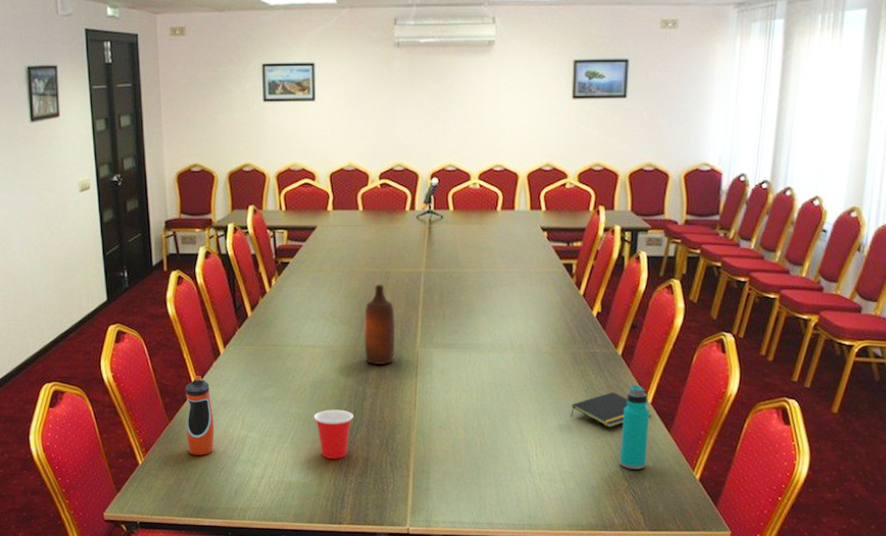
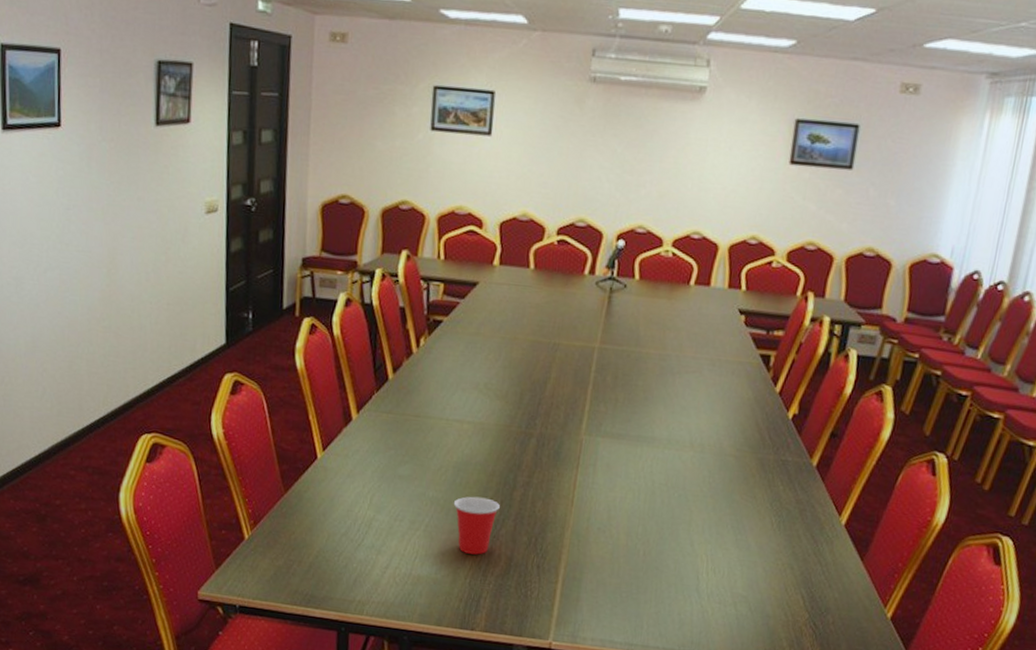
water bottle: present [185,376,215,455] -> none [302,442,338,536]
bottle: present [364,285,396,365] -> none [520,357,560,451]
notepad: present [571,392,650,428] -> none [751,508,843,550]
water bottle: present [620,384,649,469] -> none [802,501,842,600]

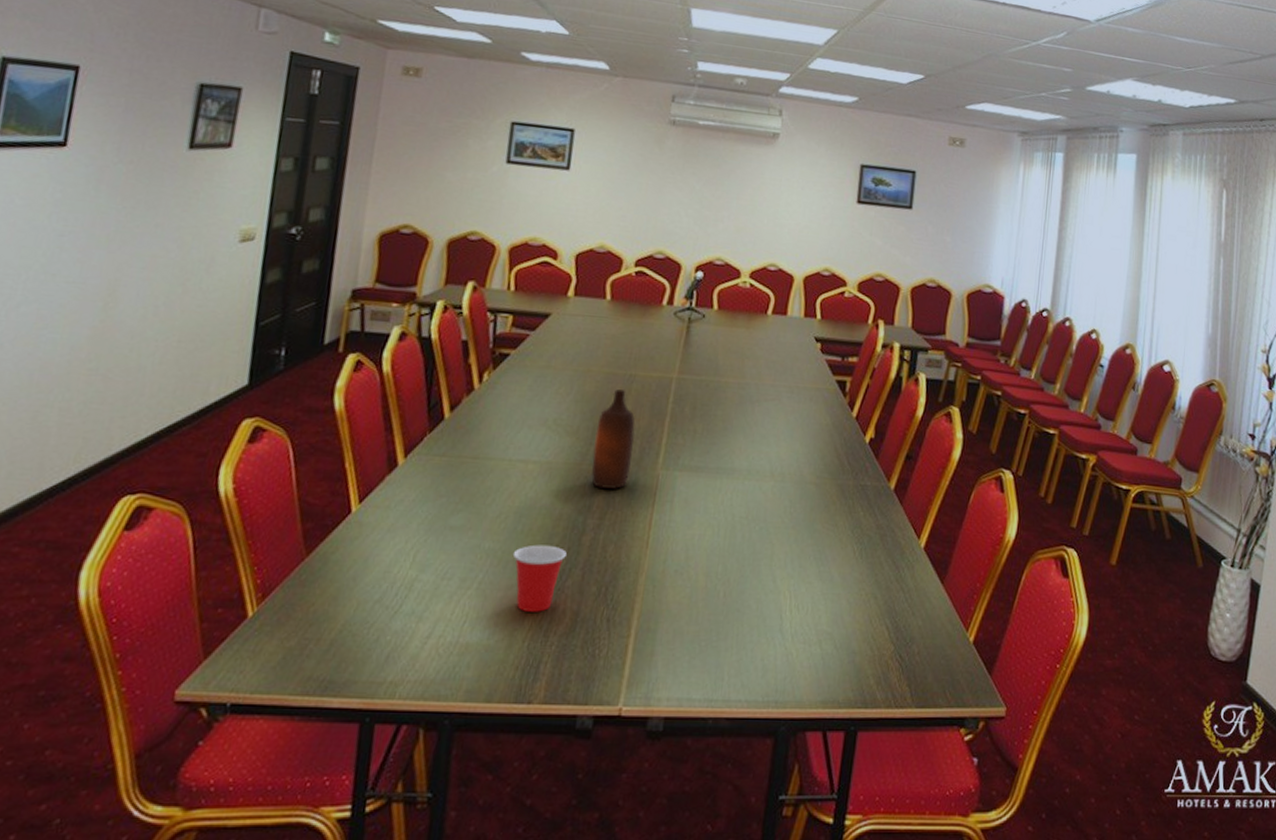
bottle: none [520,357,560,451] -> present [591,389,635,489]

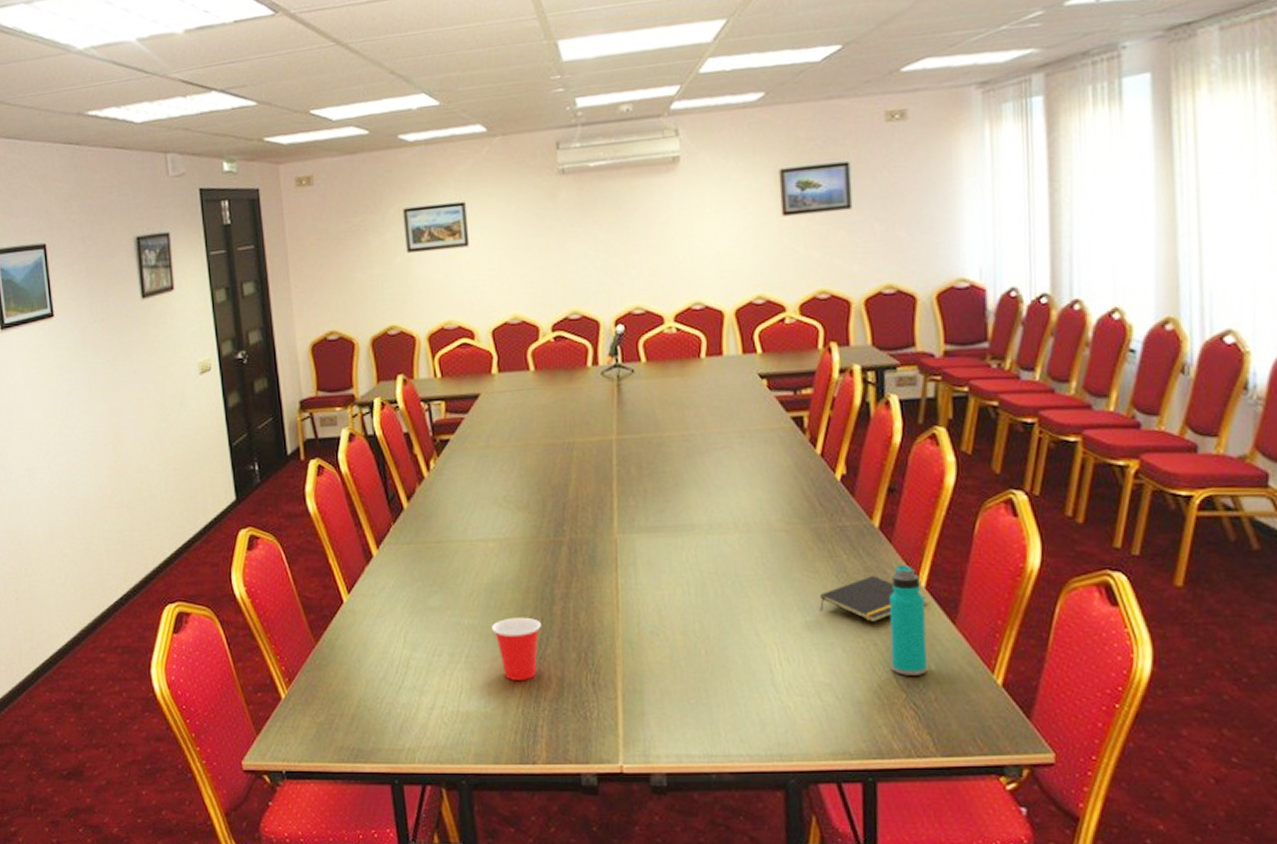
bottle: present [591,389,635,489] -> none [545,459,588,558]
notepad: none [833,533,923,578] -> present [820,576,926,623]
water bottle: none [886,525,922,629] -> present [889,564,928,676]

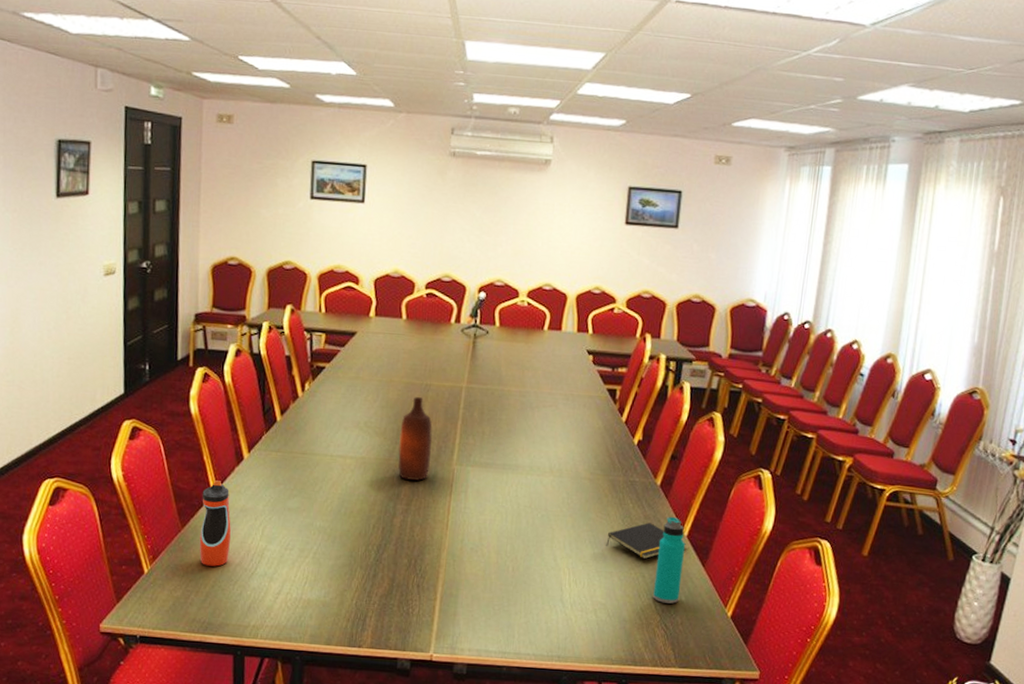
water bottle: none [332,585,371,684] -> present [199,480,232,567]
cup: present [491,617,541,680] -> none [339,524,382,578]
bottle: none [545,459,588,558] -> present [398,397,433,481]

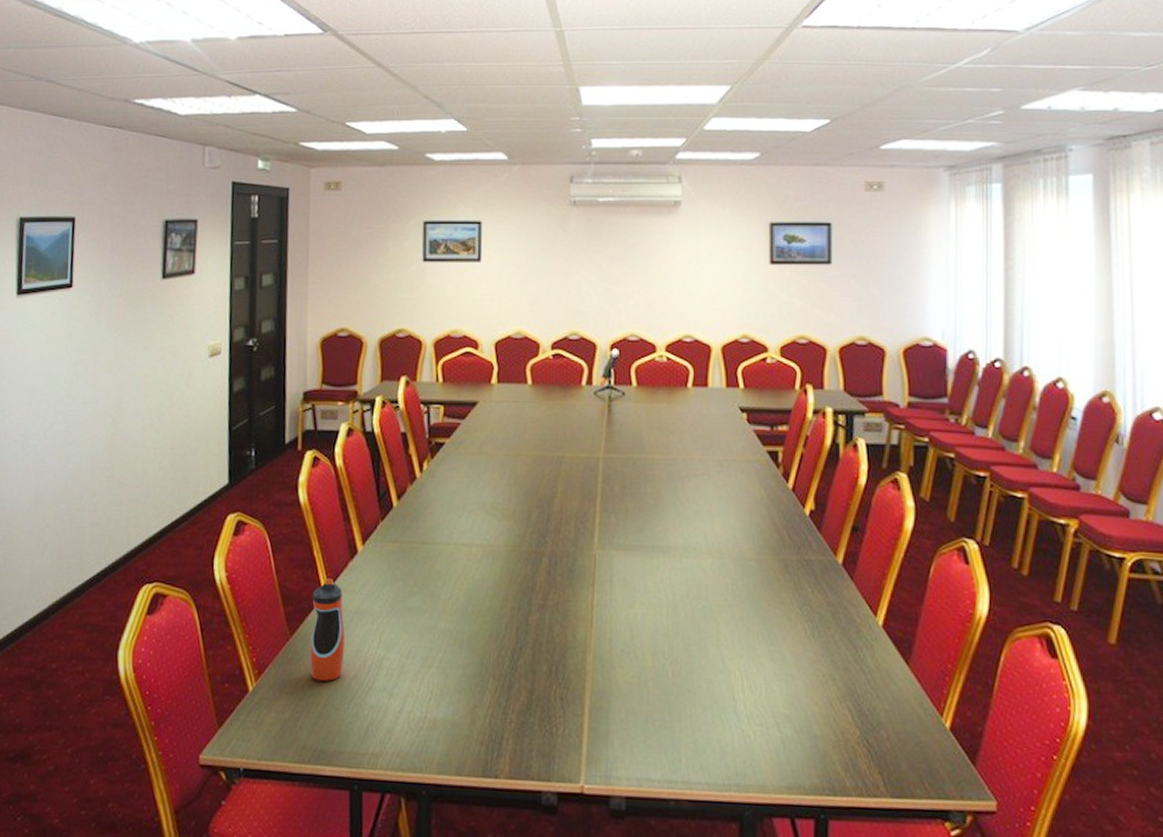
bottle: present [398,397,433,481] -> none [531,472,569,570]
notepad: present [606,523,686,560] -> none [783,611,882,658]
water bottle: present [653,516,685,604] -> none [848,601,882,713]

